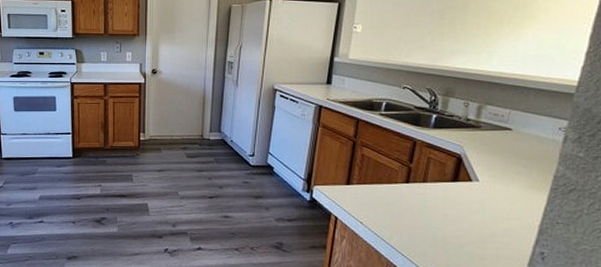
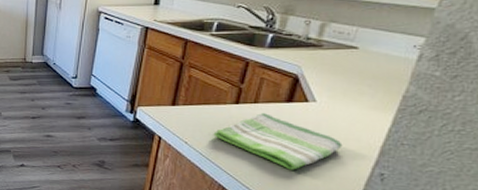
dish towel: none [387,191,505,250] -> present [213,112,343,170]

